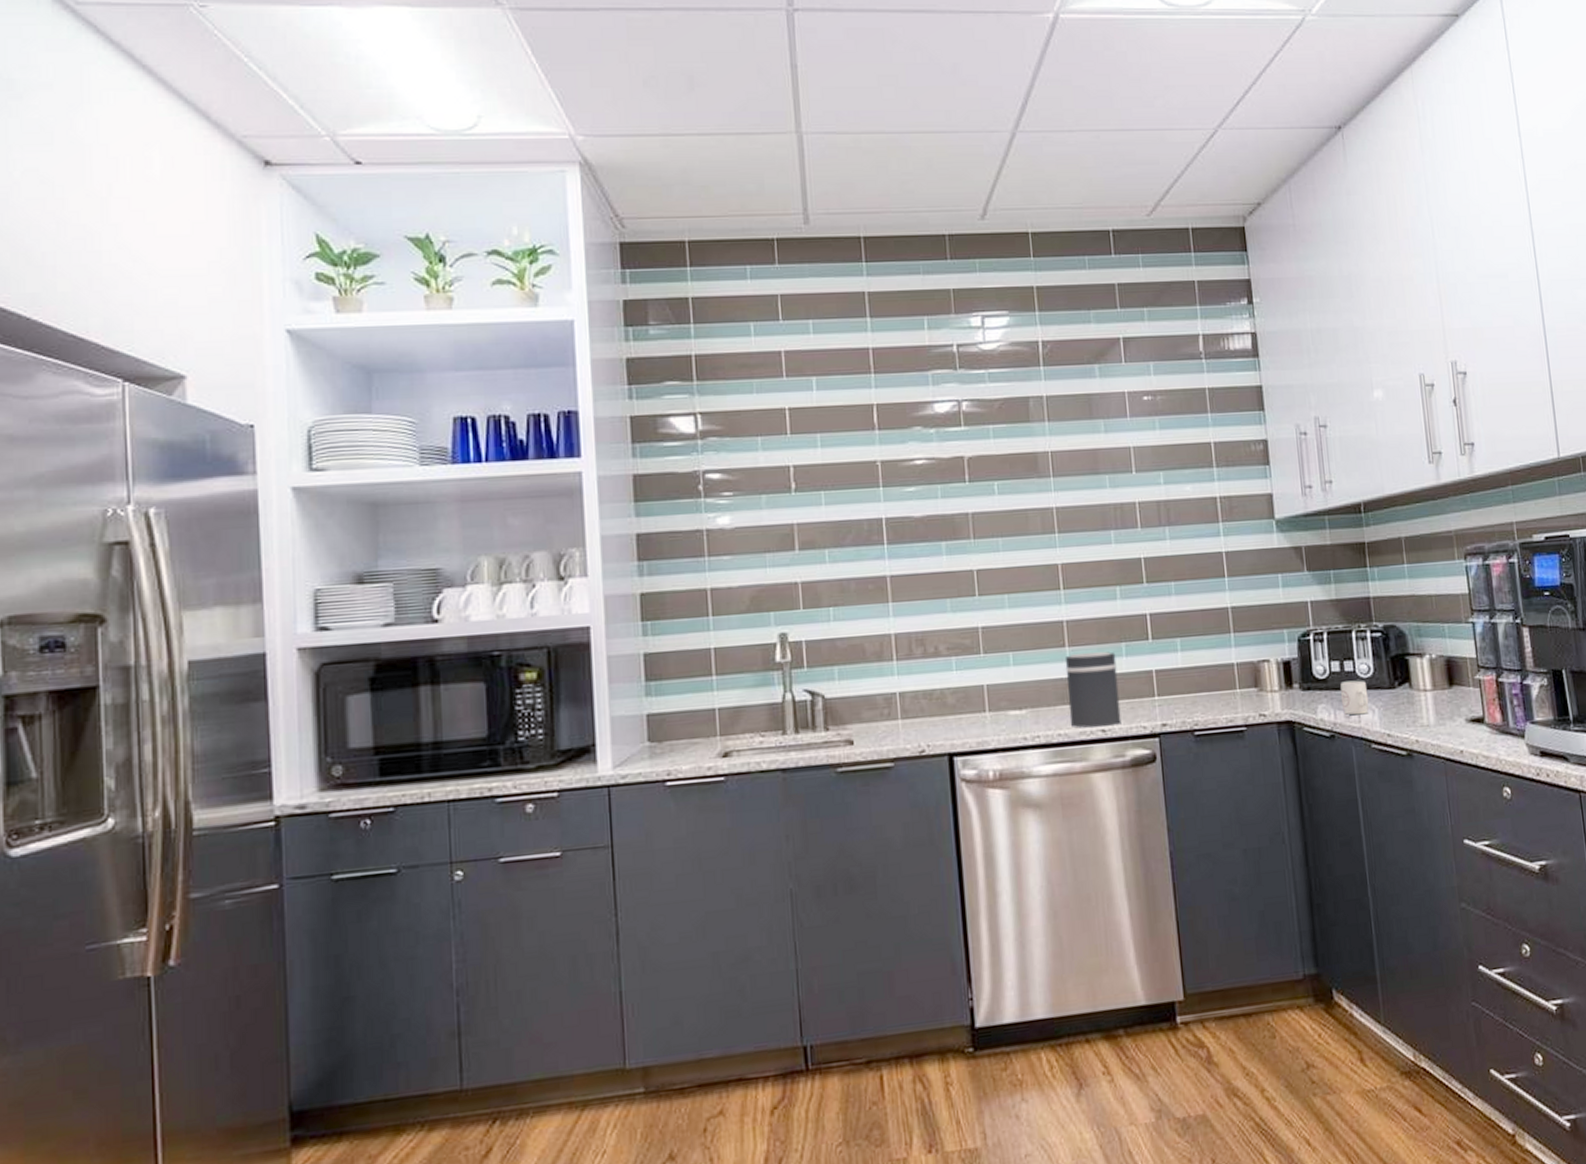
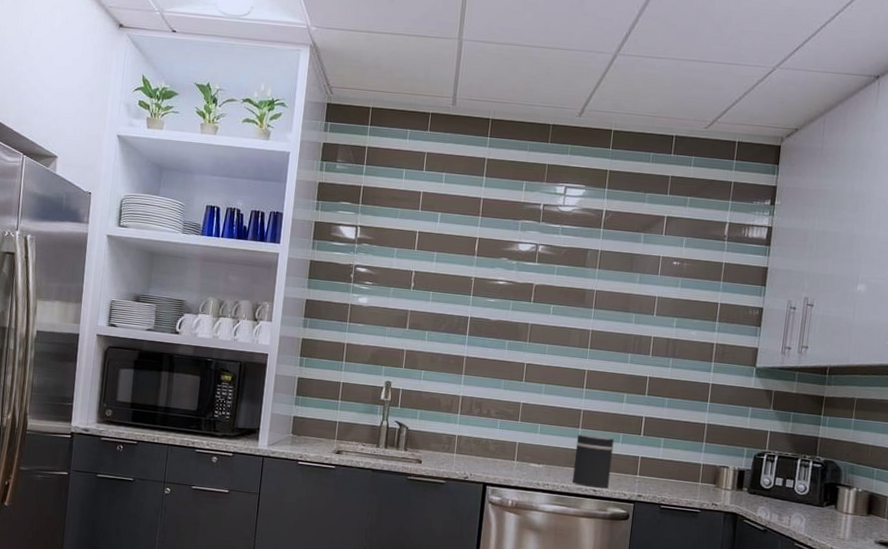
mug: present [1340,680,1369,716] -> none [777,493,801,521]

